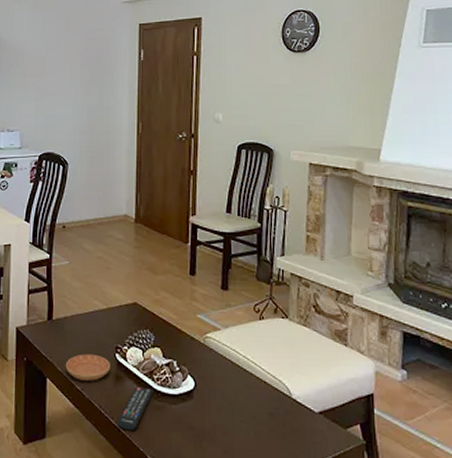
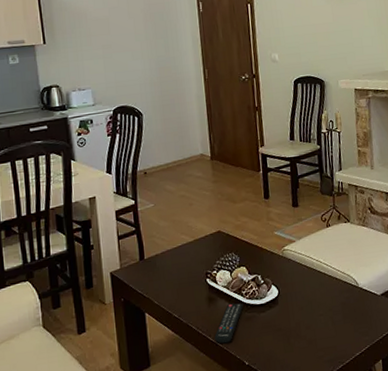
saucer: present [65,354,110,381] -> none [161,283,203,309]

